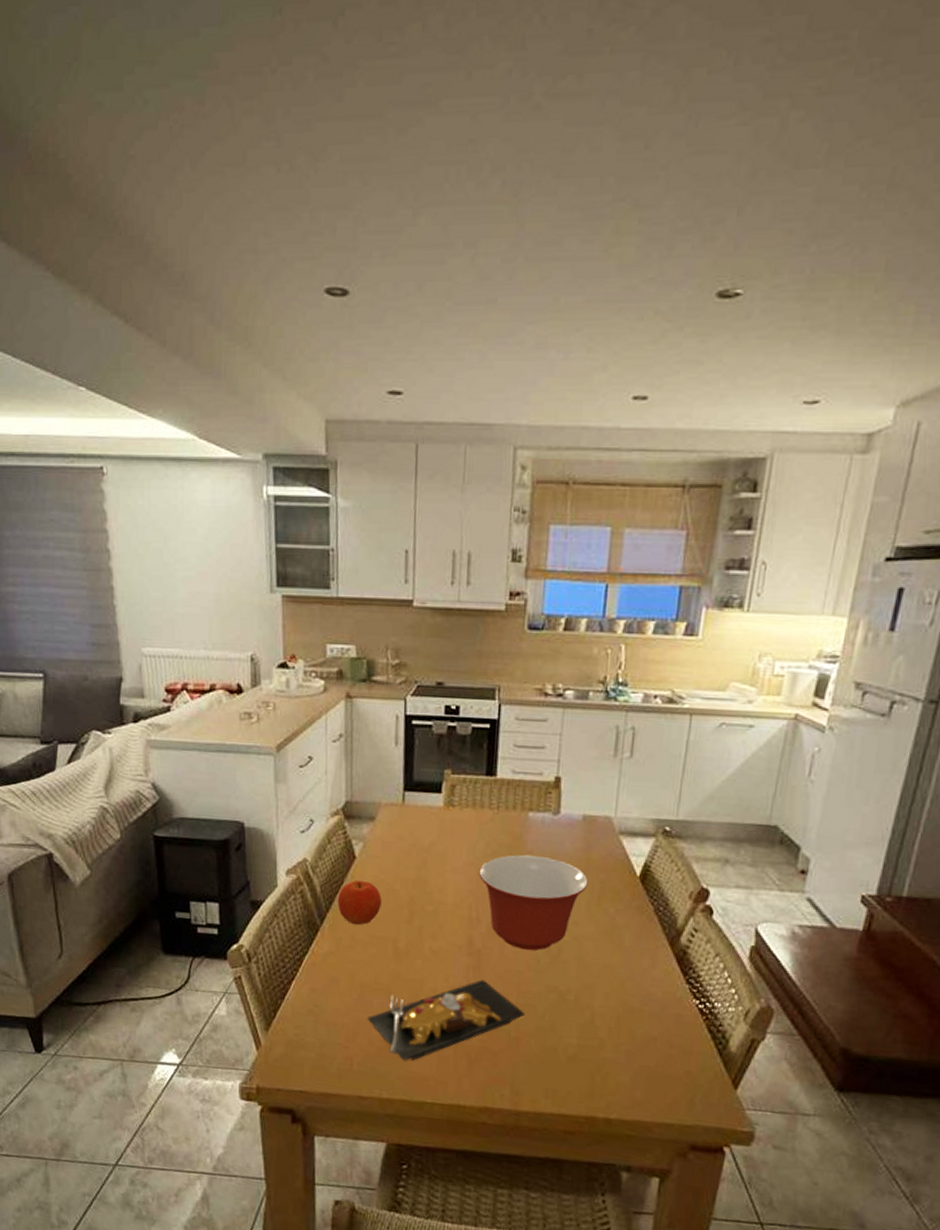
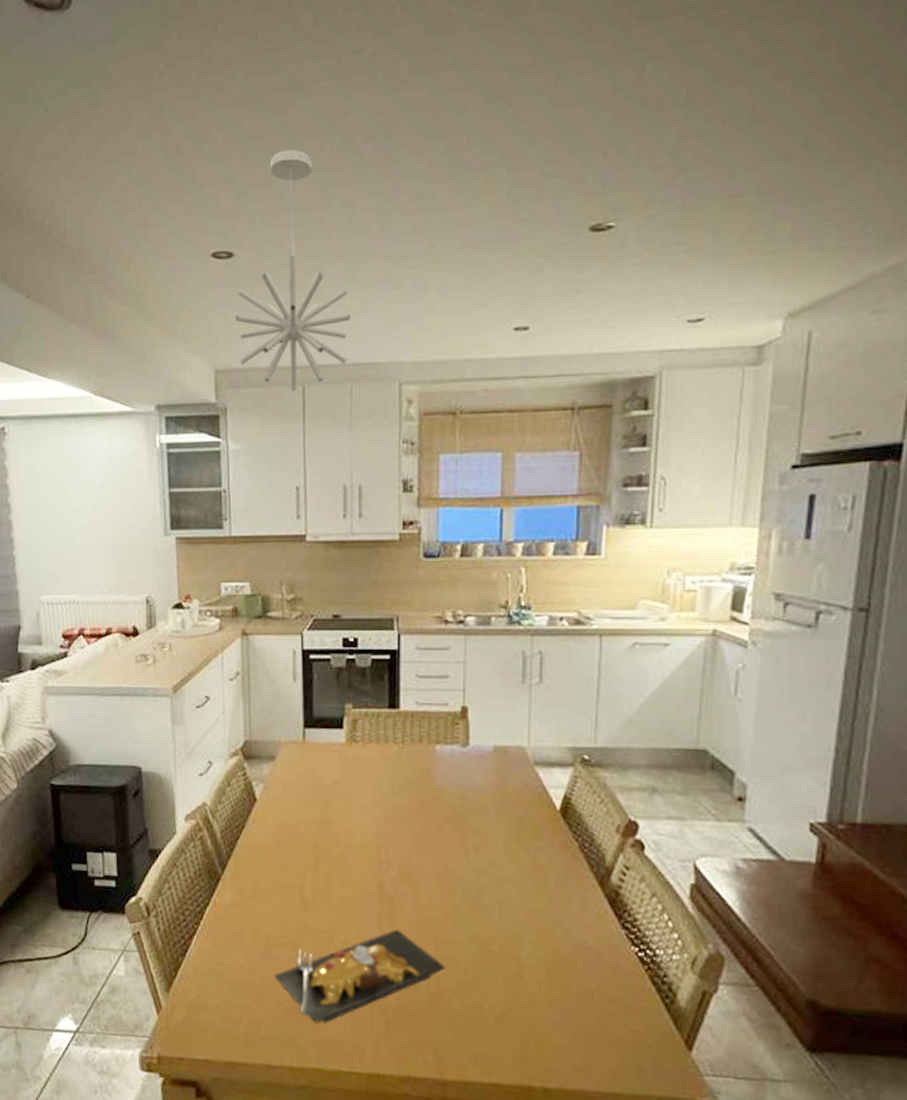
fruit: present [337,879,382,925] -> none [238,823,285,873]
pendant light: none [348,175,468,449] -> present [235,149,350,392]
mixing bowl: present [478,854,589,951] -> none [386,790,505,896]

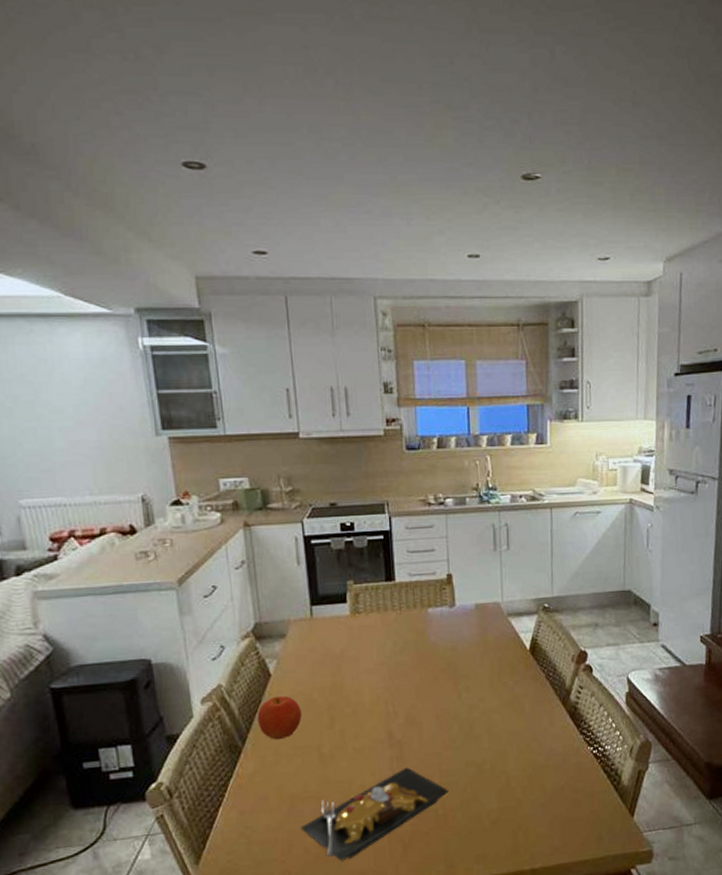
pendant light: present [235,149,350,392] -> none [212,71,325,301]
fruit: none [238,823,285,873] -> present [257,695,302,740]

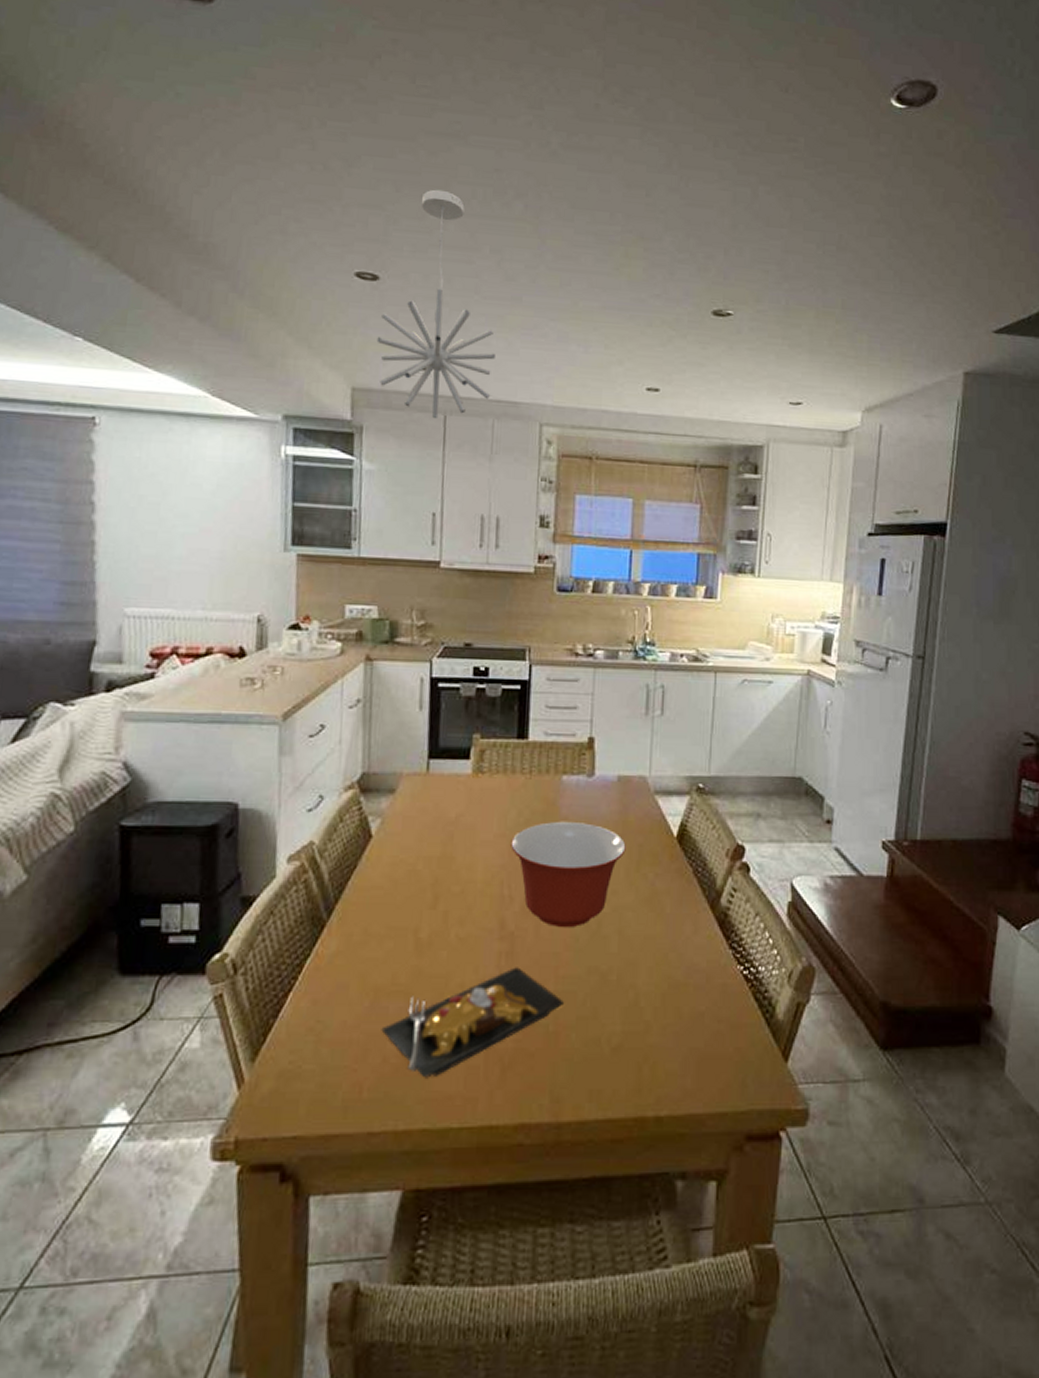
pendant light: none [212,71,325,301] -> present [376,189,495,420]
fruit: present [257,695,302,740] -> none [348,862,401,916]
mixing bowl: none [390,645,488,733] -> present [510,821,626,928]

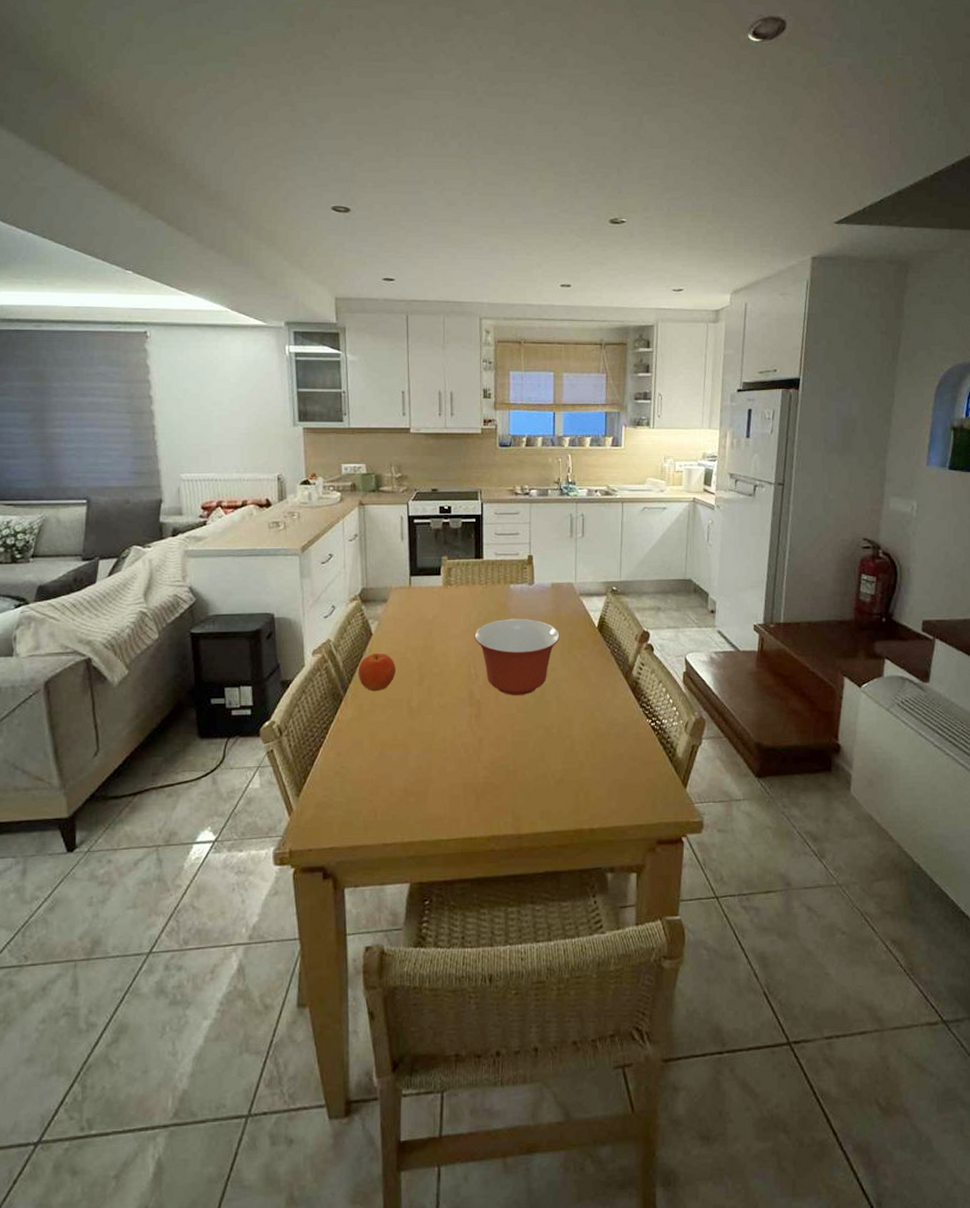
fruit: none [348,862,401,916] -> present [358,653,396,692]
pendant light: present [376,189,495,420] -> none [351,136,443,319]
plate: present [381,967,564,1078] -> none [388,725,519,805]

